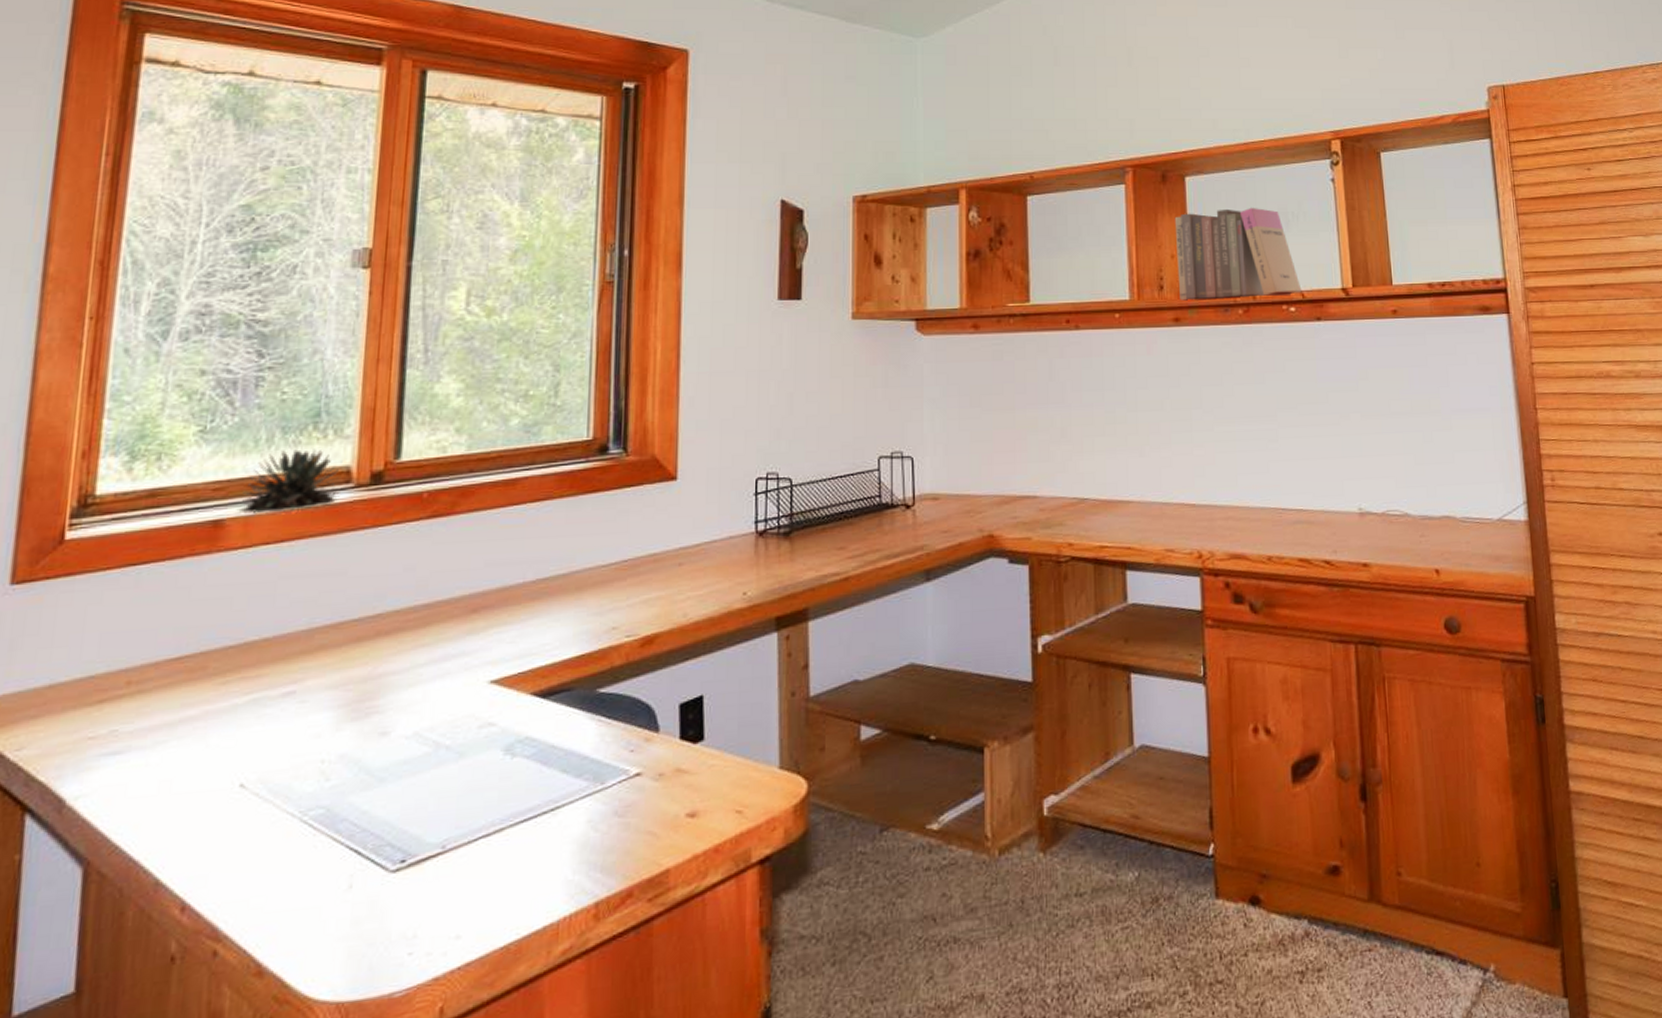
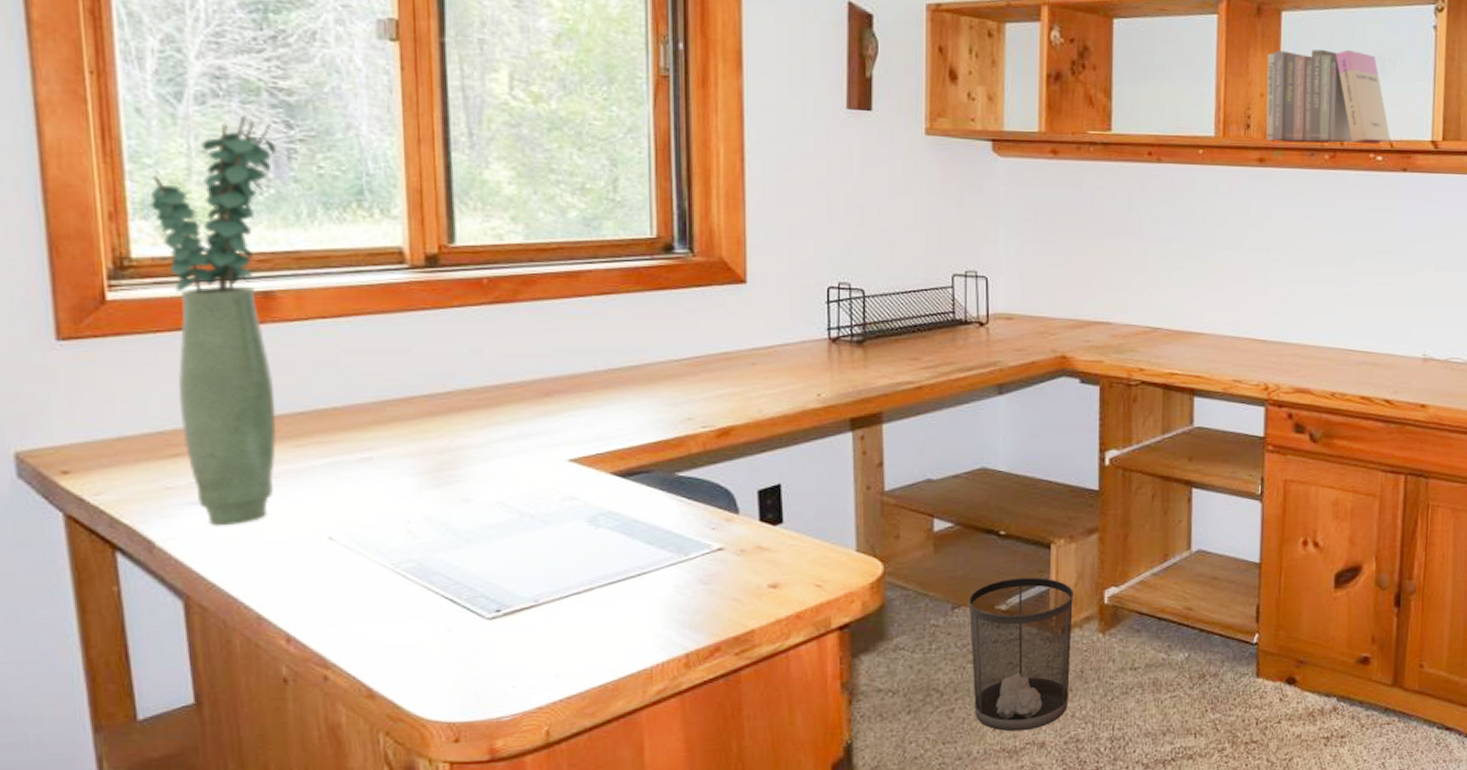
vase: none [113,348,247,779] -> present [150,115,277,527]
succulent plant: present [236,449,339,515] -> none [286,226,393,289]
waste bin: none [898,788,1010,983] -> present [968,577,1073,732]

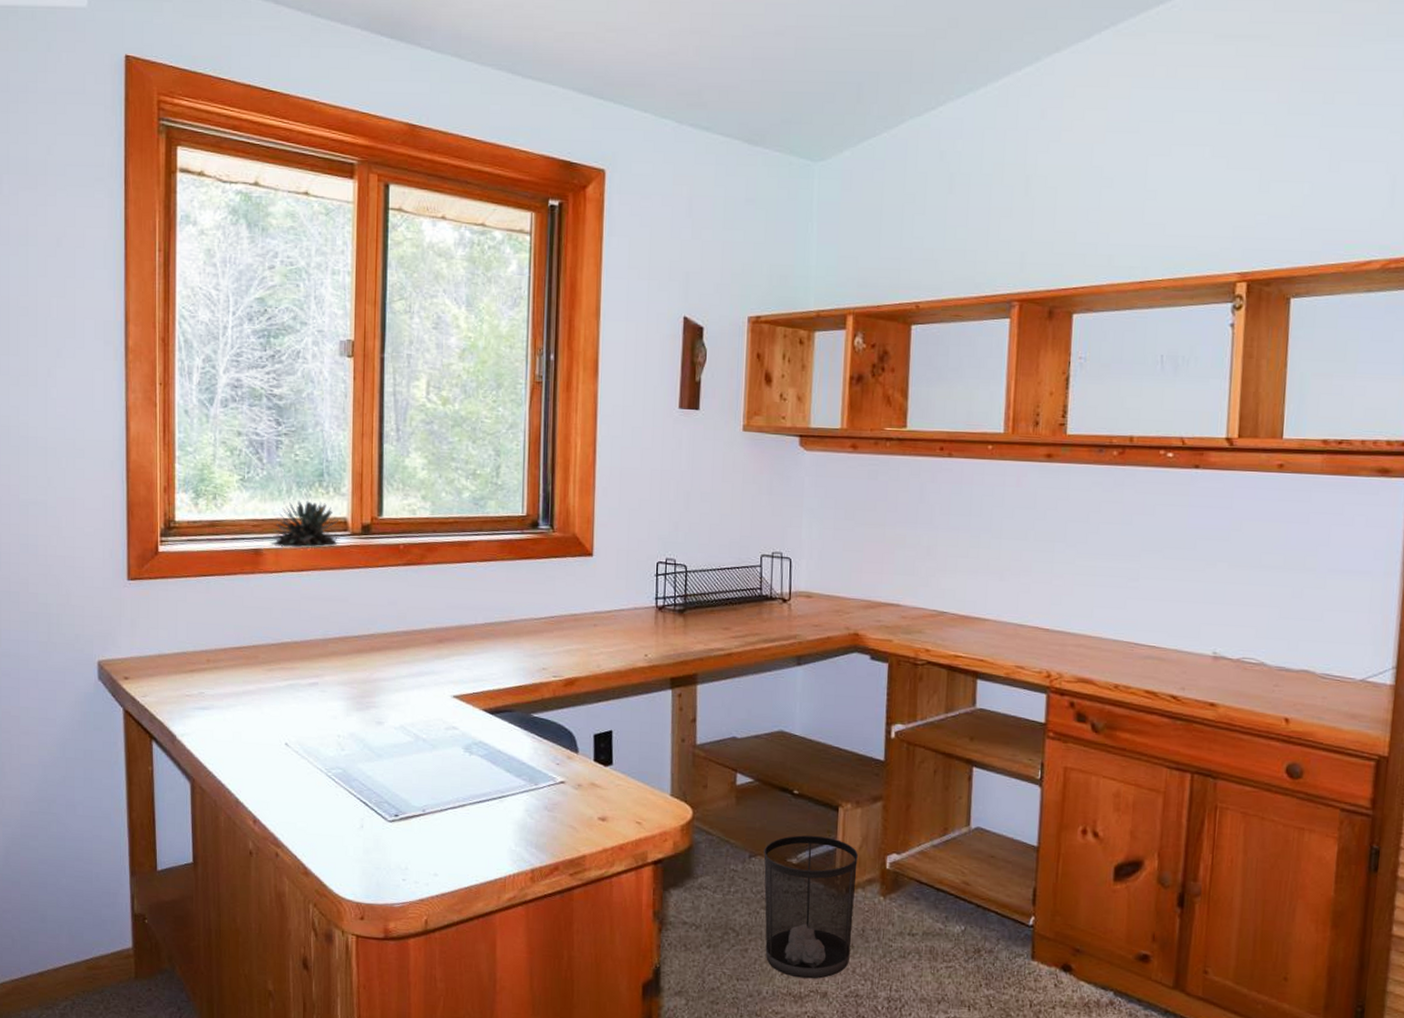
vase: present [150,115,277,527] -> none [189,415,270,728]
succulent plant: none [286,226,393,289] -> present [269,500,339,549]
books: present [1265,49,1391,145] -> none [1054,348,1183,442]

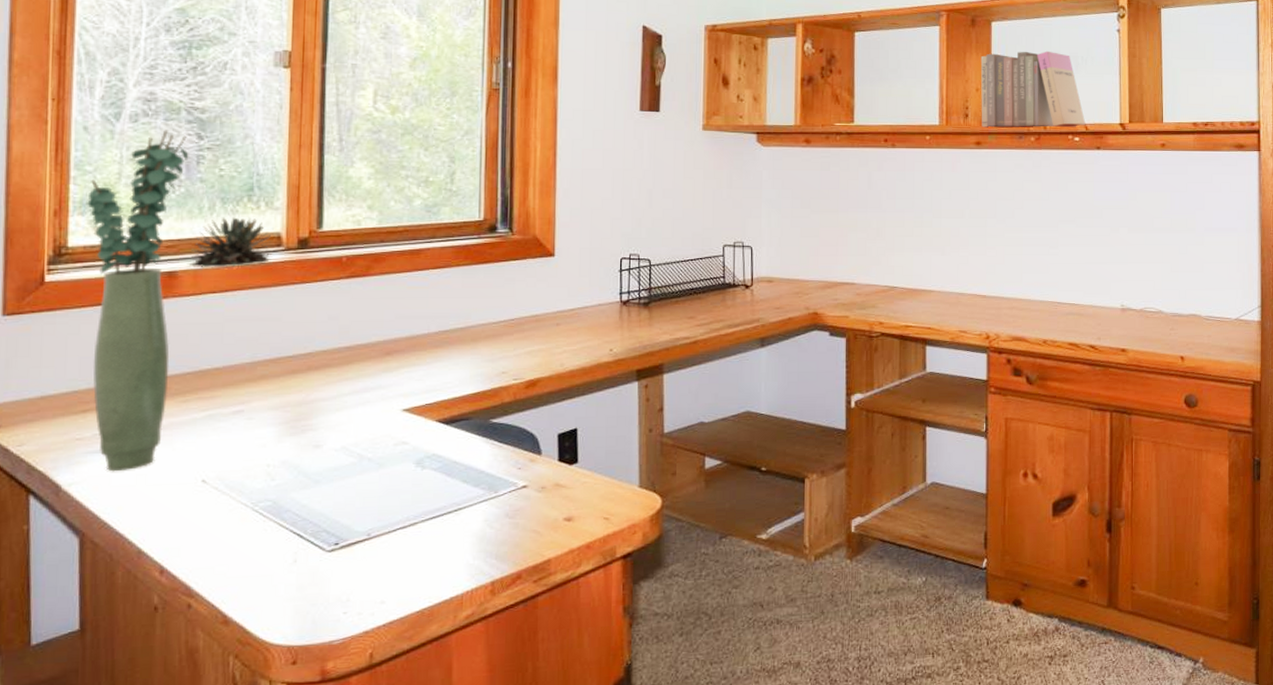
vase: none [189,415,270,728] -> present [87,130,189,472]
waste bin: present [763,835,858,979] -> none [734,508,825,652]
books: none [1054,348,1183,442] -> present [980,50,1086,128]

